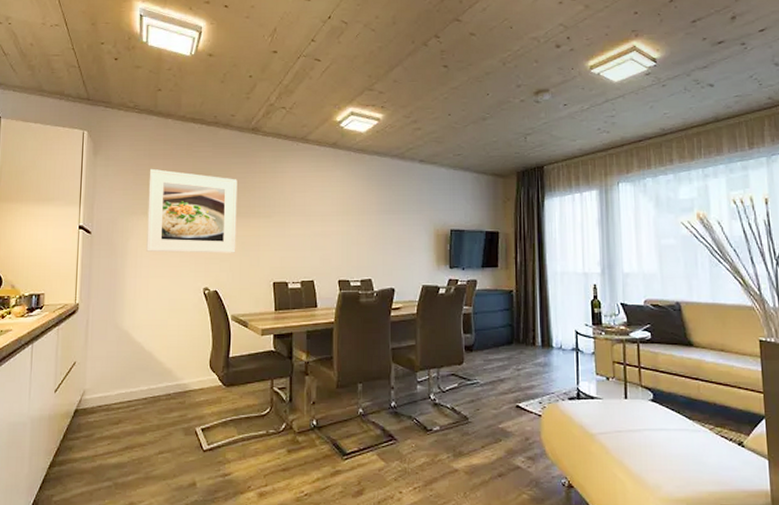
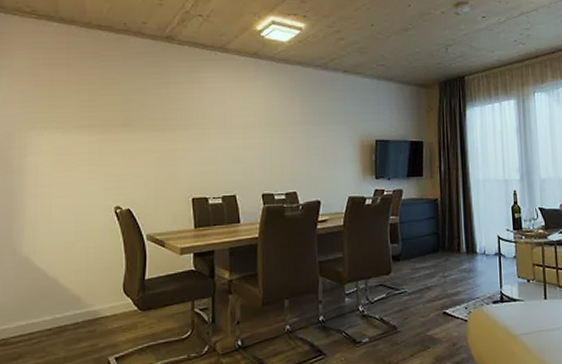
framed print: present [146,168,237,253] -> none [48,79,151,170]

